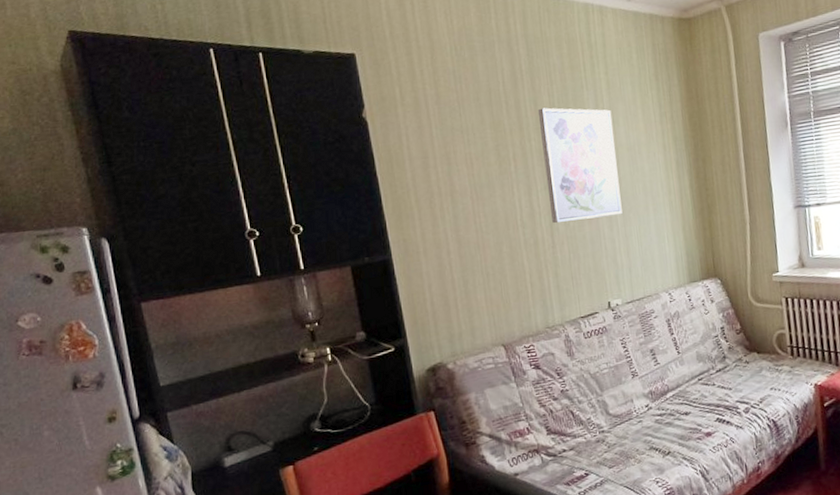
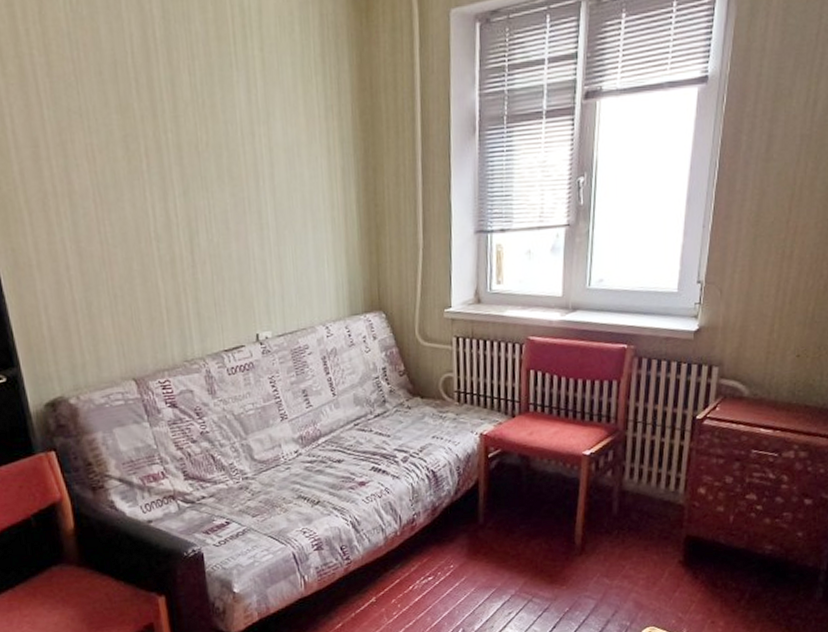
wall art: present [537,107,622,223] -> none [175,90,276,237]

